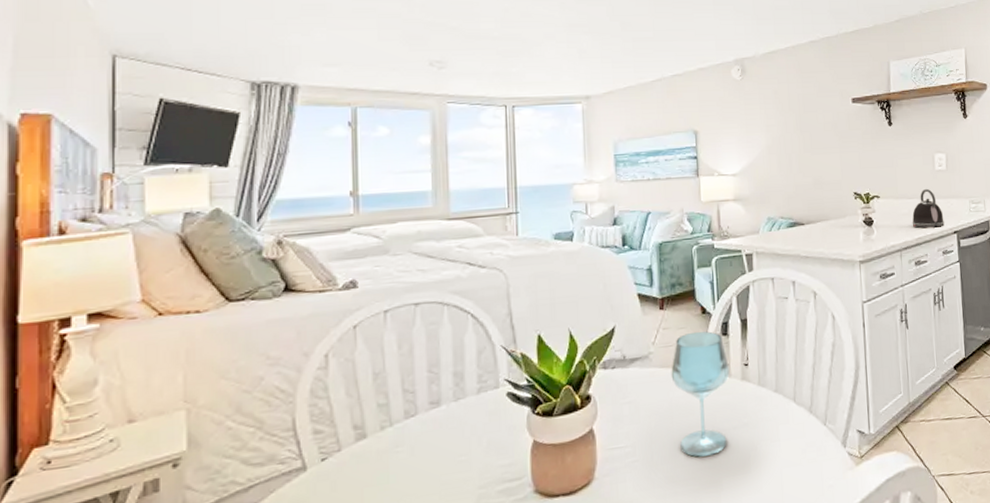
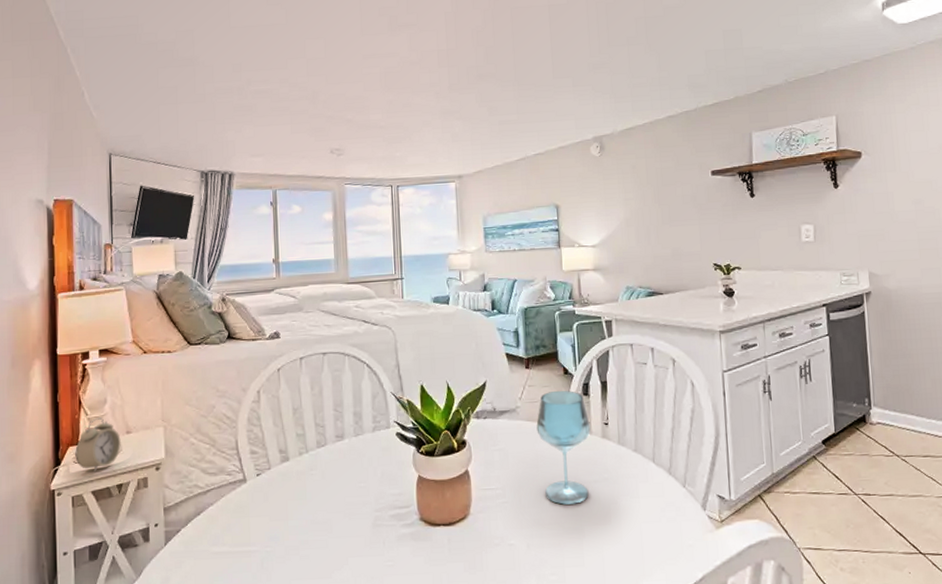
alarm clock: none [43,404,119,480] -> present [75,417,121,473]
kettle: present [912,188,945,229] -> none [776,260,813,301]

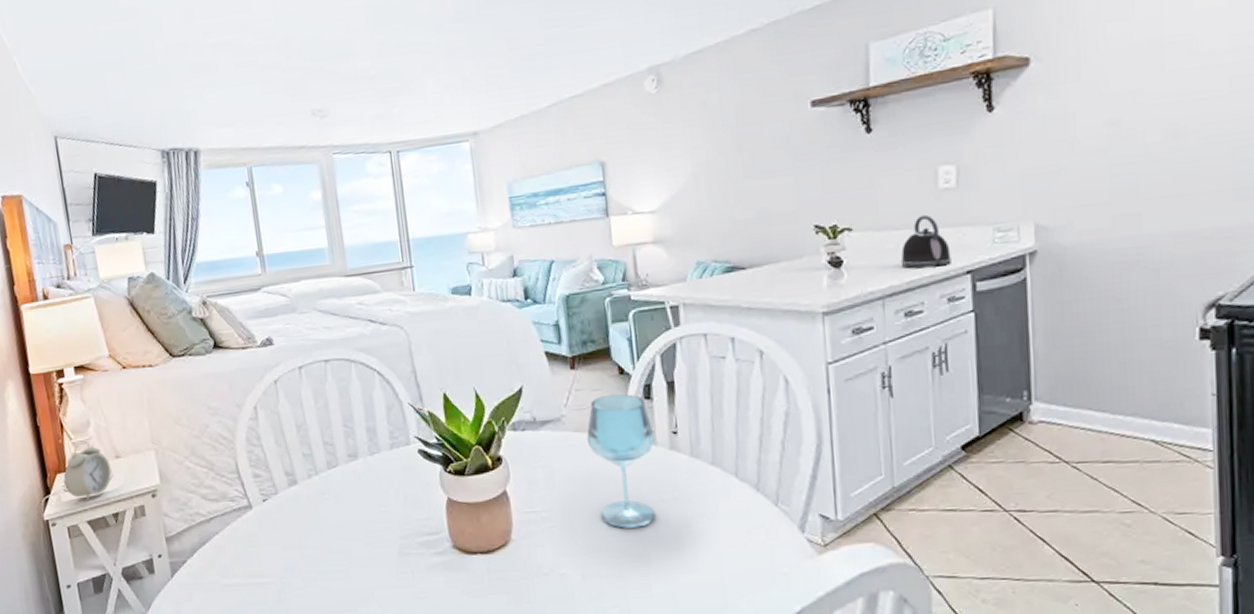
kettle: none [776,260,813,301] -> present [900,214,953,269]

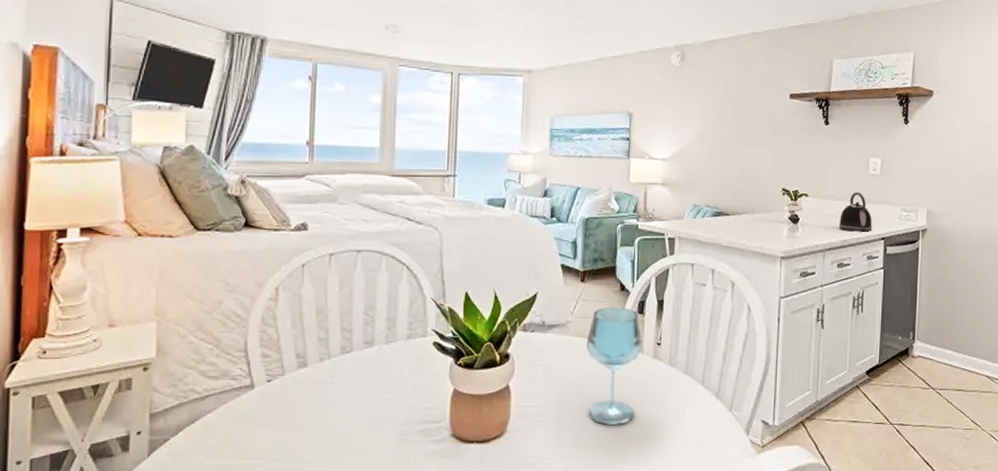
alarm clock: present [63,441,112,501] -> none [40,307,101,370]

